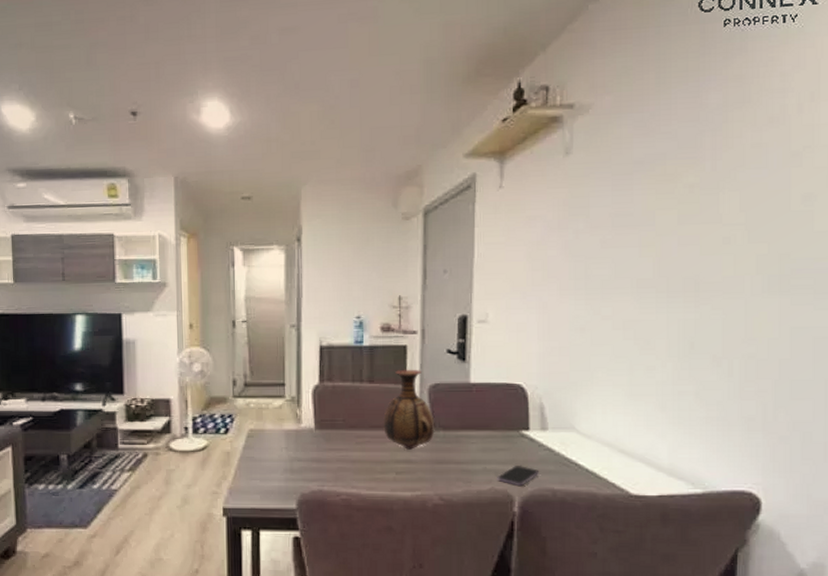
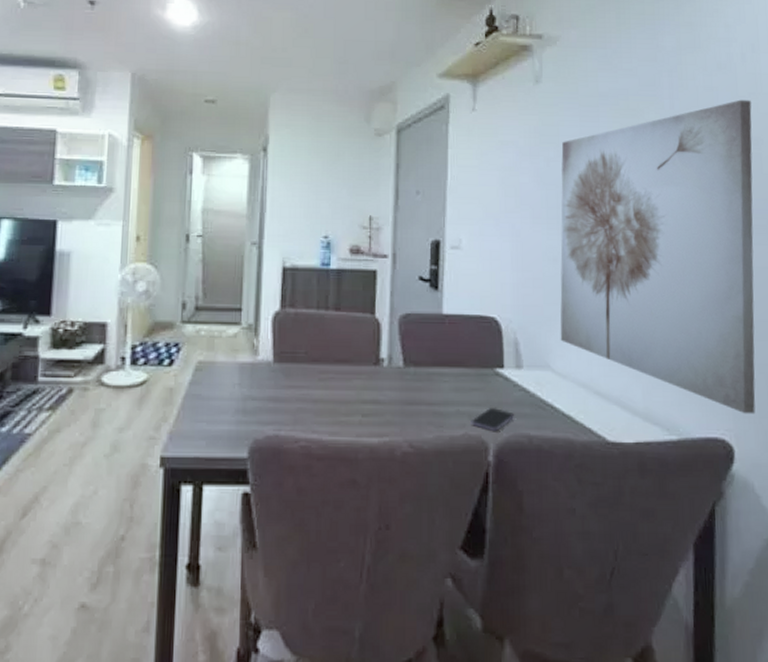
vase: present [383,369,435,450] -> none [350,296,405,388]
wall art: none [585,154,805,469] -> present [560,99,756,414]

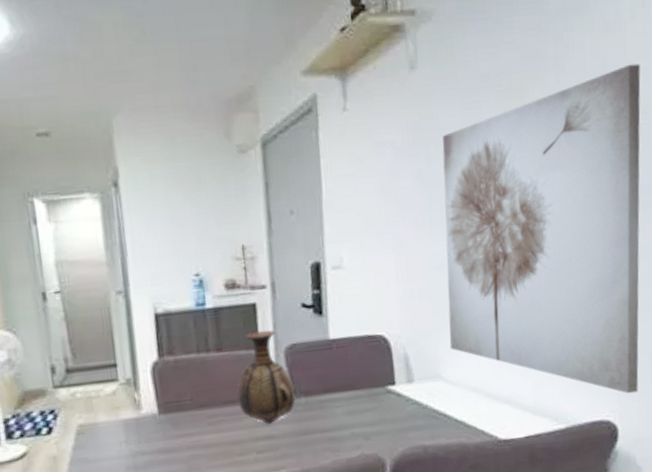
vase: none [350,296,405,388] -> present [237,330,296,424]
smartphone: present [471,407,515,431] -> none [366,424,409,448]

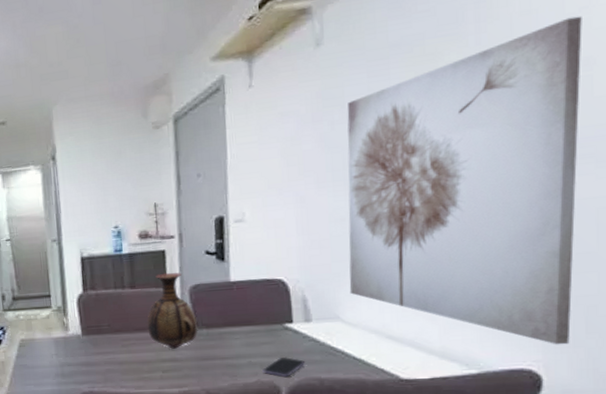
smartphone: none [366,424,409,448] -> present [262,356,306,377]

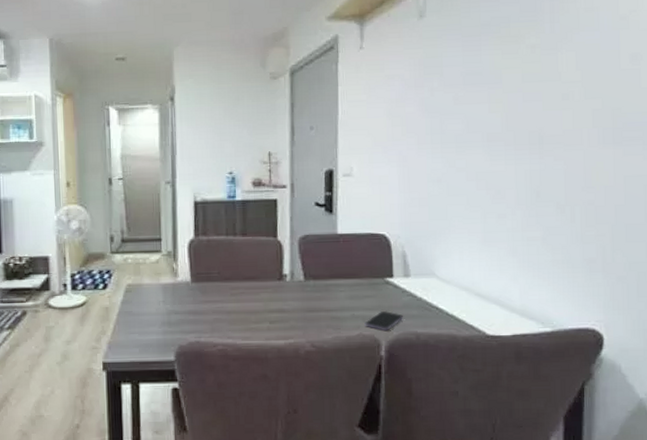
vase: present [147,272,198,349] -> none [256,222,306,299]
wall art: present [347,15,582,345] -> none [444,17,632,307]

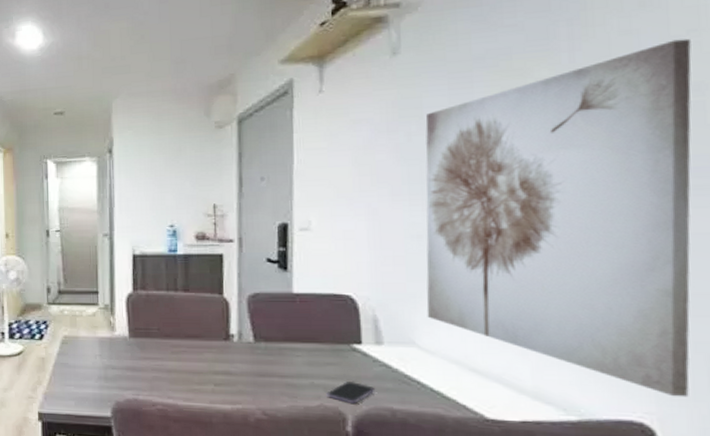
wall art: none [444,17,632,307] -> present [425,38,692,398]

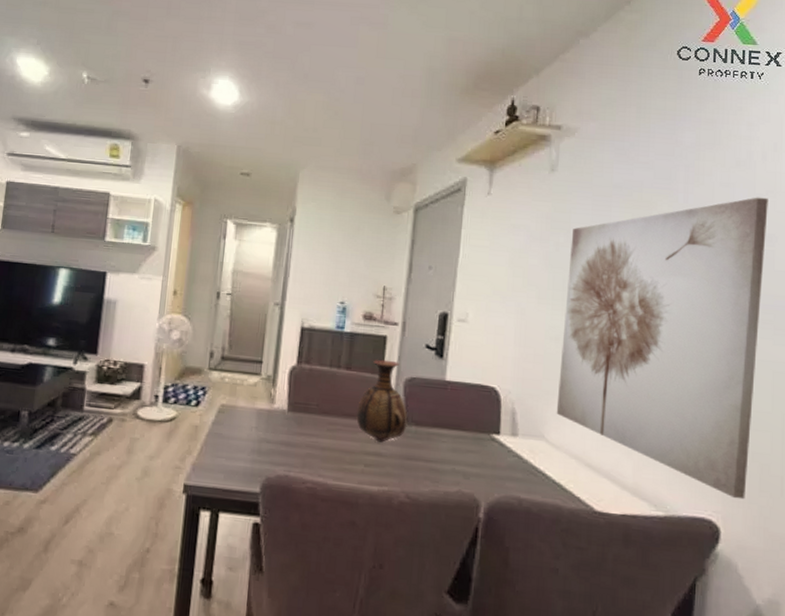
vase: none [200,278,256,361] -> present [356,359,408,442]
smartphone: present [326,381,376,403] -> none [465,469,507,491]

